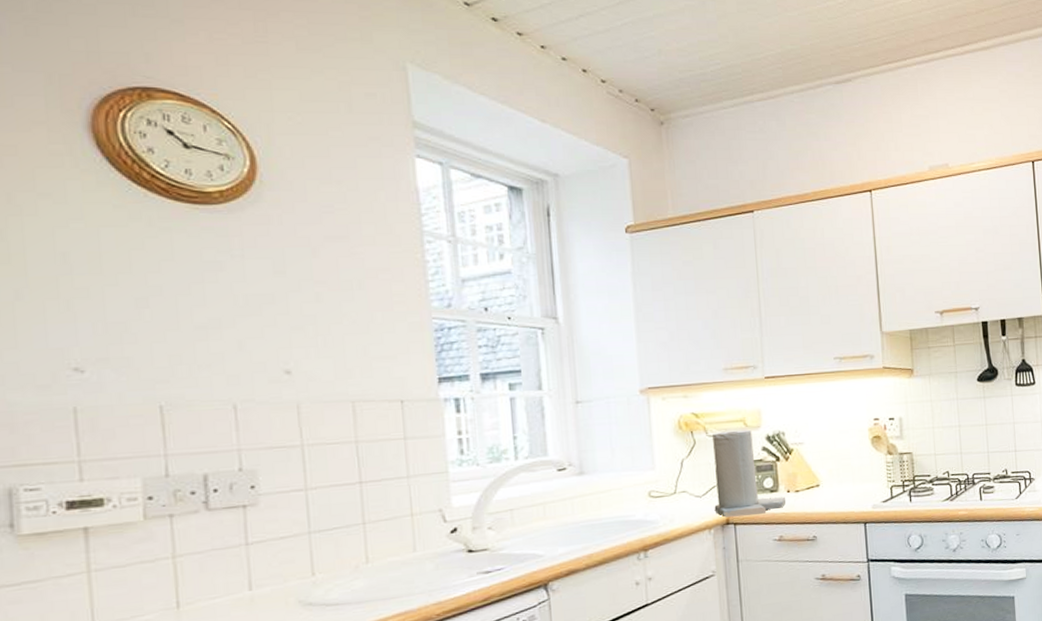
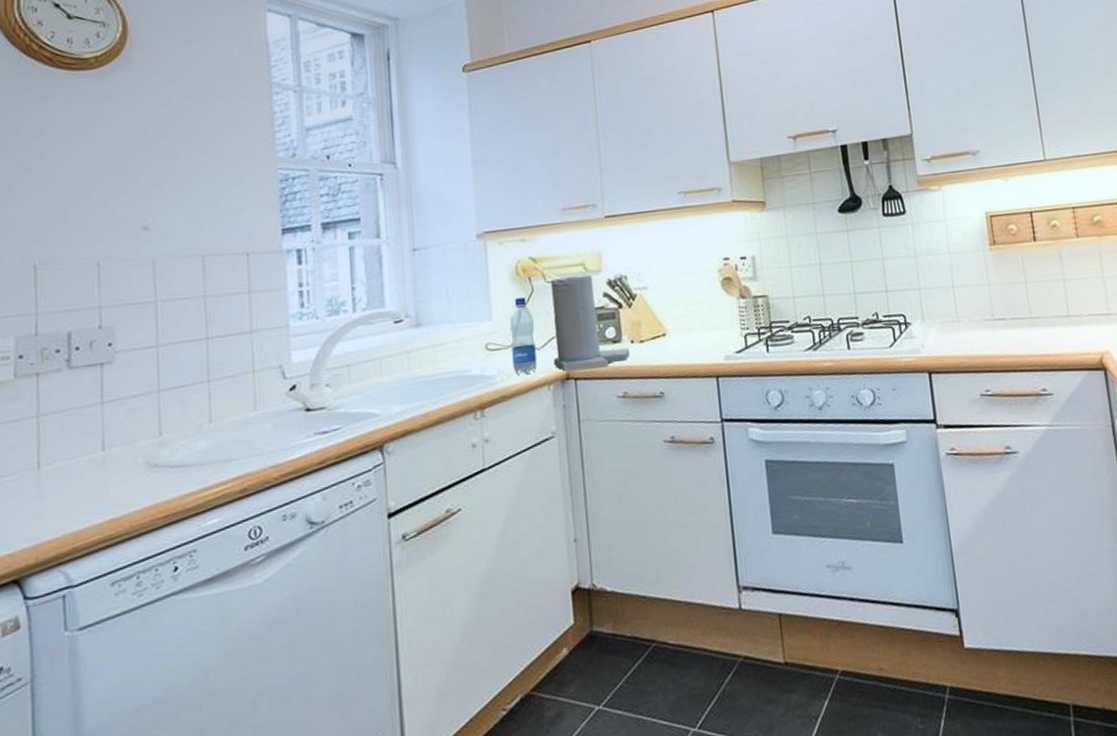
bottle: none [672,449,699,520] -> present [509,297,537,375]

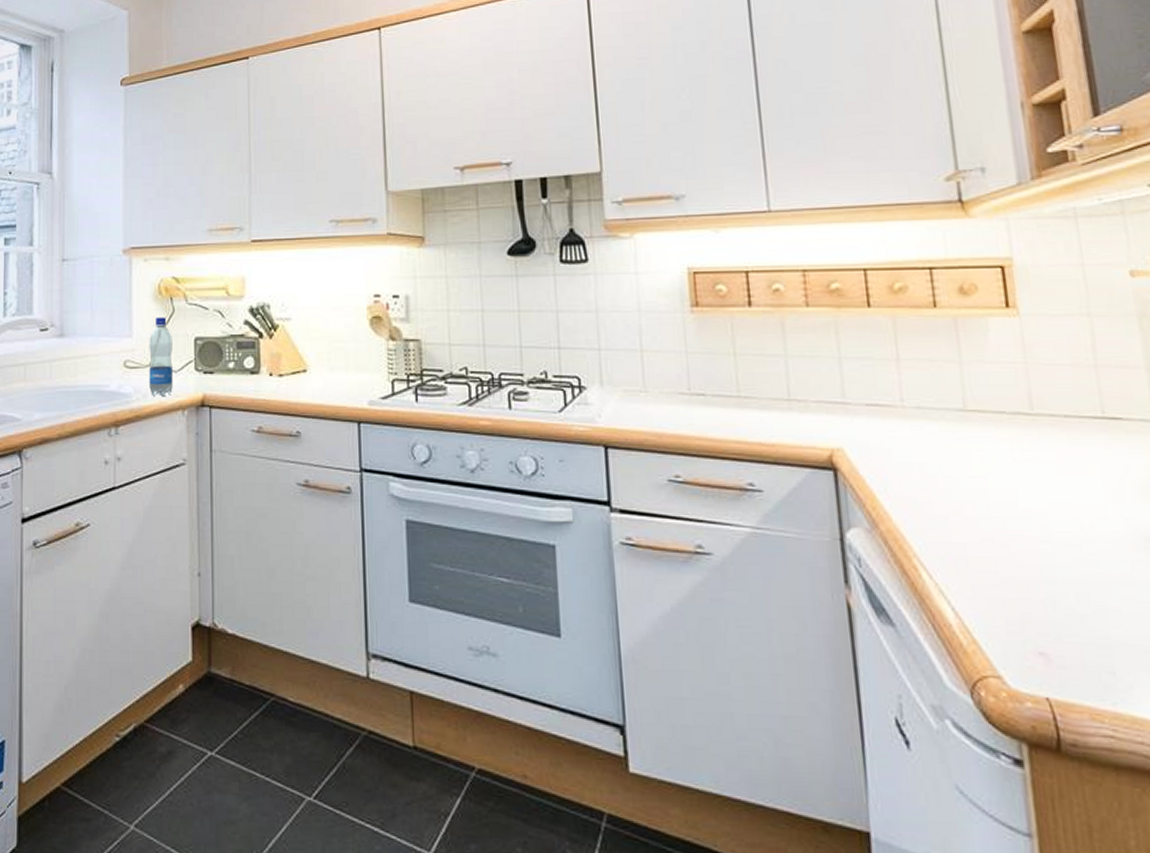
paper towel: present [550,274,631,372] -> none [189,299,268,398]

